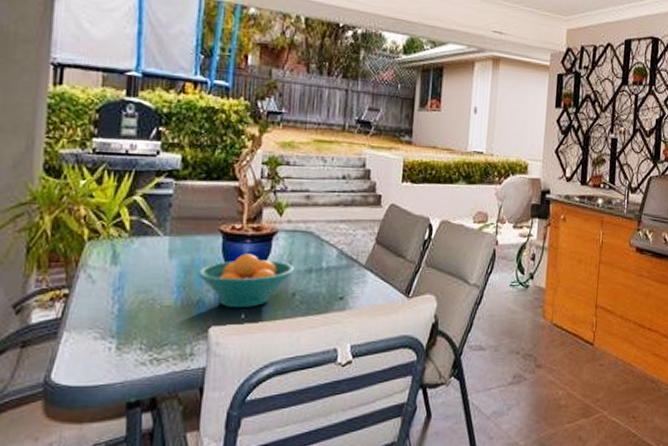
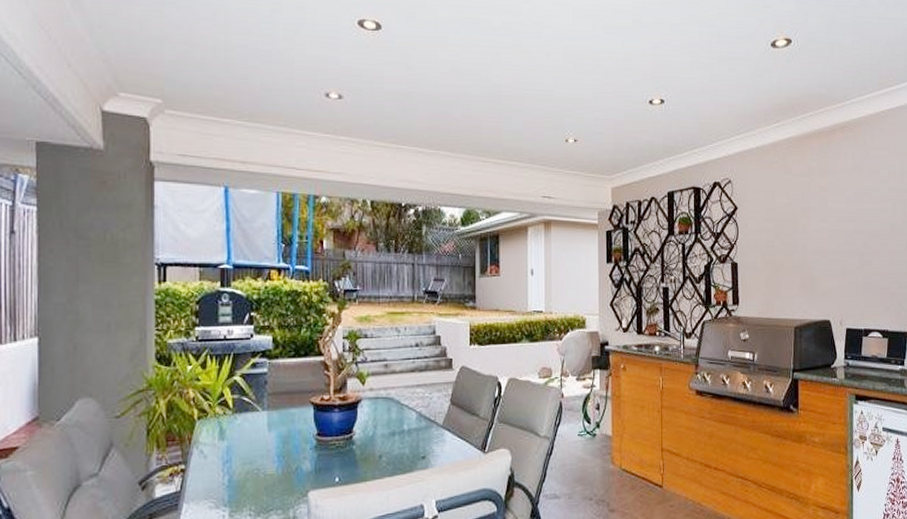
fruit bowl: present [197,254,295,309] -> none [294,422,380,473]

